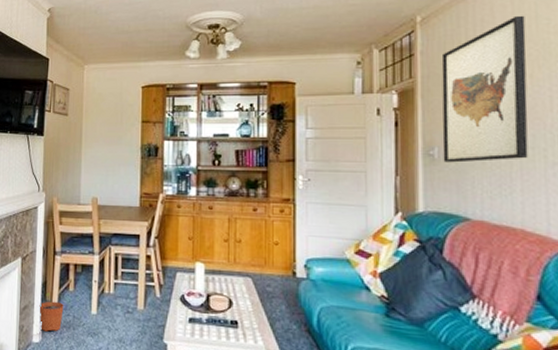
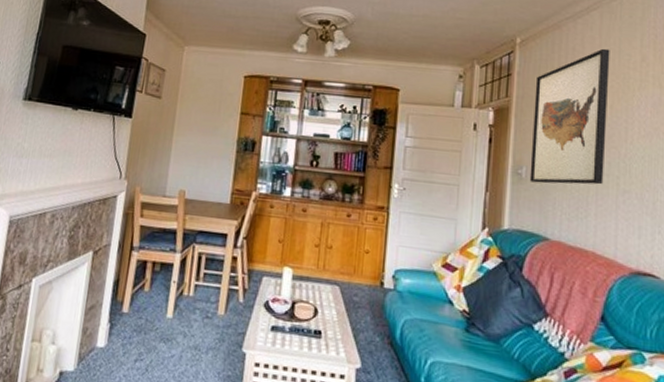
plant pot: present [39,293,64,332] -> none [107,292,137,336]

